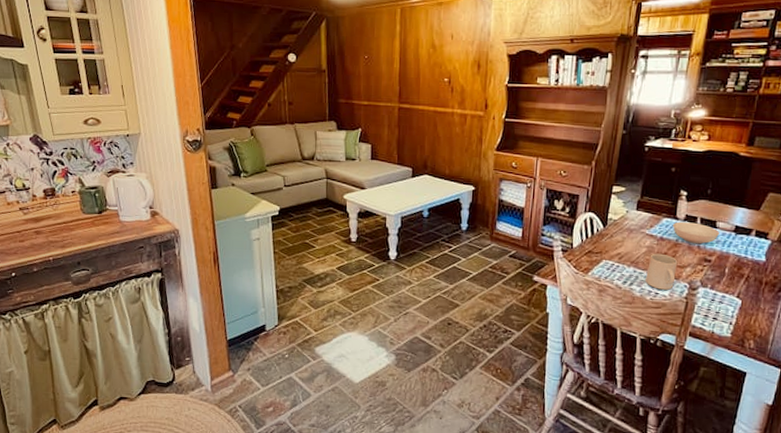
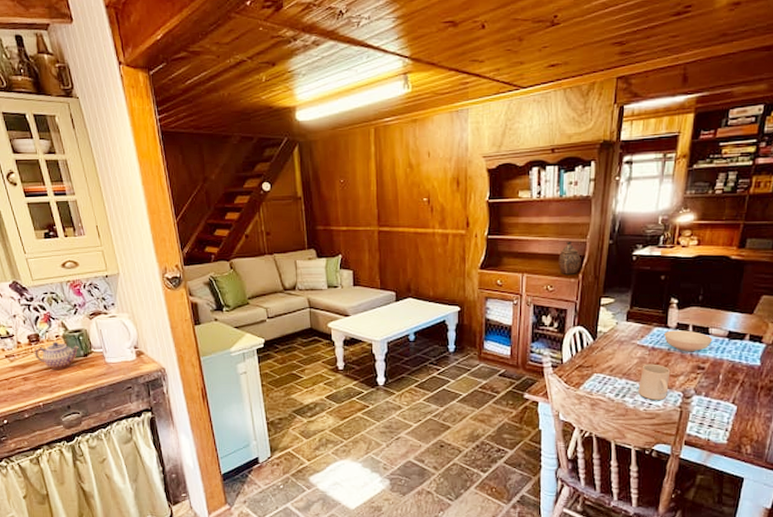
teapot: none [49,197,95,225] -> present [35,341,80,370]
decorative jar: none [572,128,595,162] -> present [558,240,581,276]

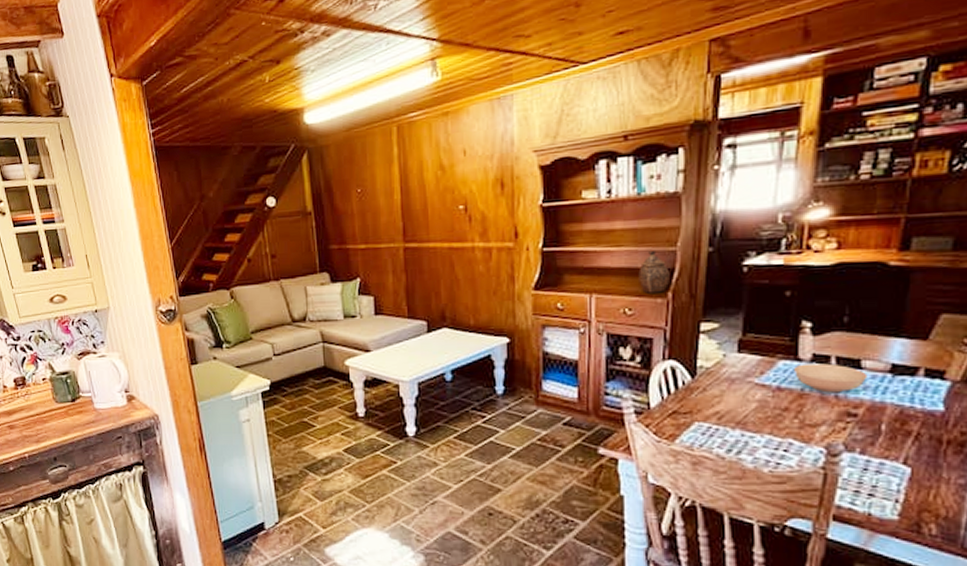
teapot: present [35,341,80,370] -> none [21,385,68,417]
cup: present [638,364,671,400] -> none [760,409,807,458]

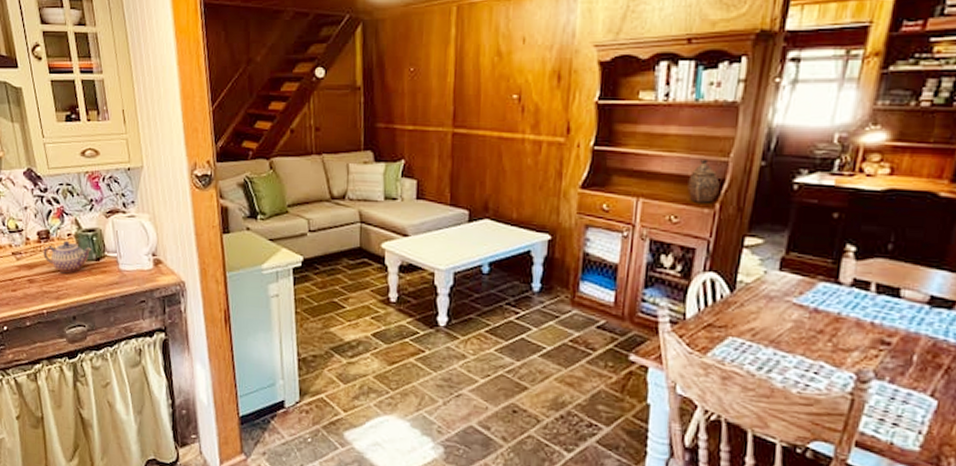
teapot: none [21,385,68,417] -> present [43,240,93,274]
bowl: present [794,363,868,393] -> none [833,287,906,320]

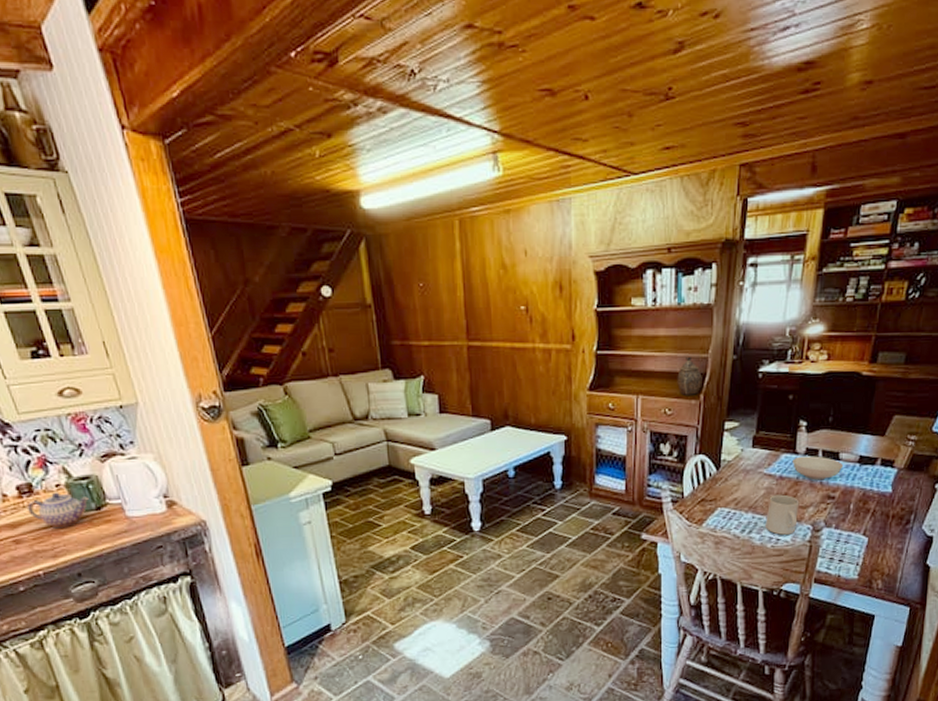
cup: none [791,330,840,382] -> present [765,494,800,535]
bowl: none [833,287,906,320] -> present [793,456,844,481]

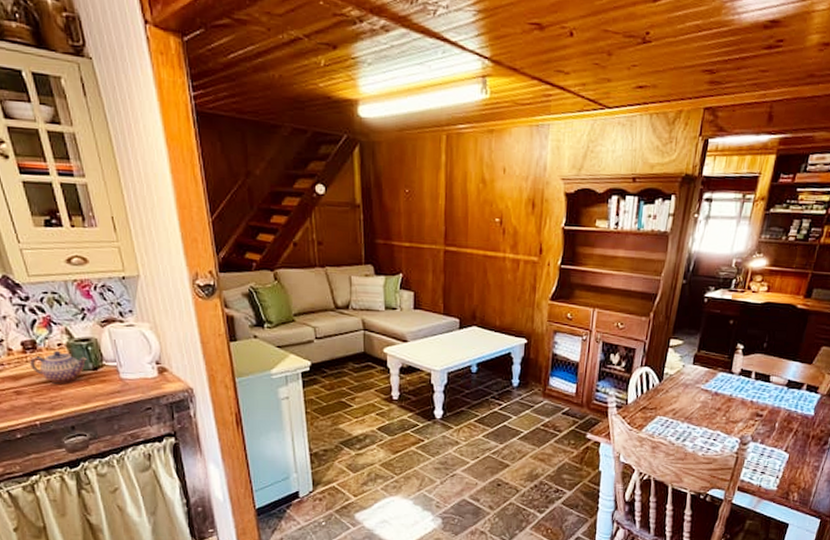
decorative jar: present [677,356,702,397] -> none [630,277,654,314]
cup: present [765,494,800,535] -> none [698,408,731,445]
bowl: present [793,456,844,481] -> none [728,376,773,399]

